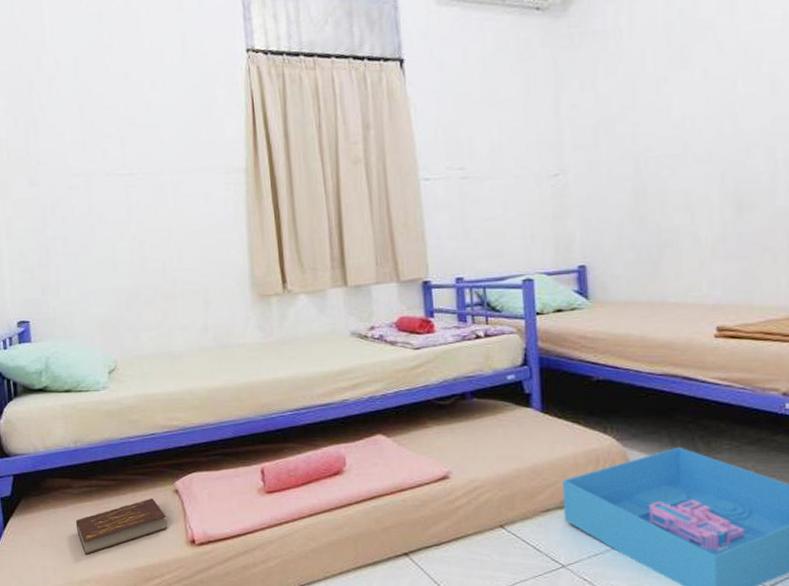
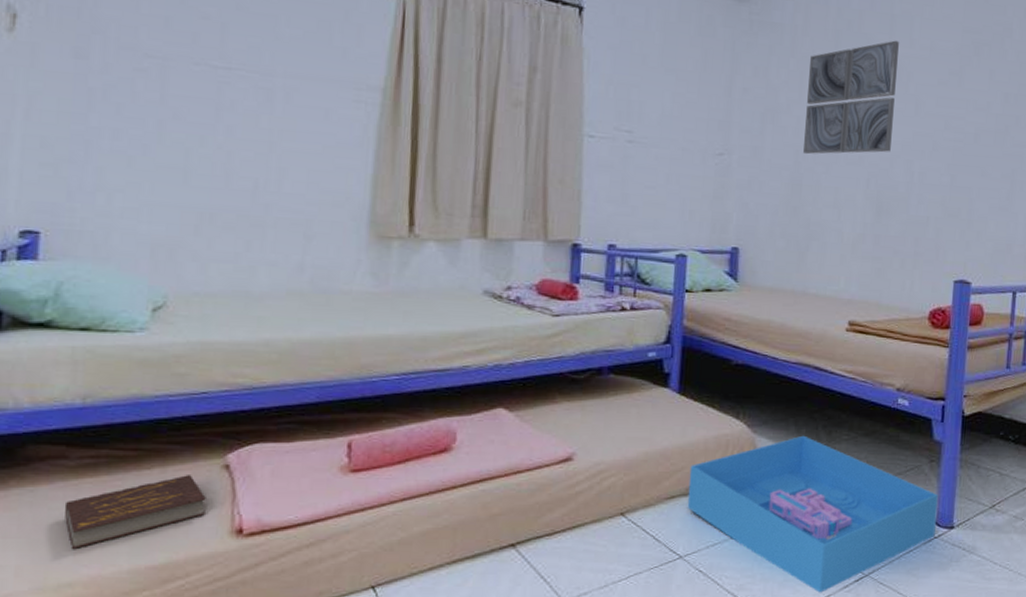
wall art: none [641,18,746,161] -> present [803,40,899,155]

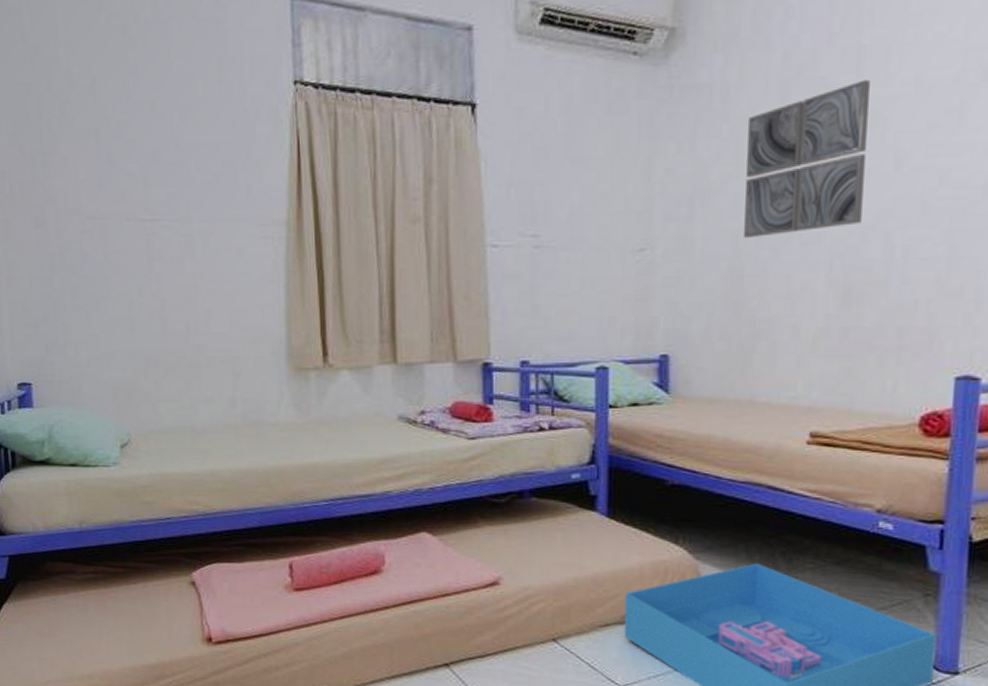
book: present [64,475,206,549] -> none [78,589,181,648]

